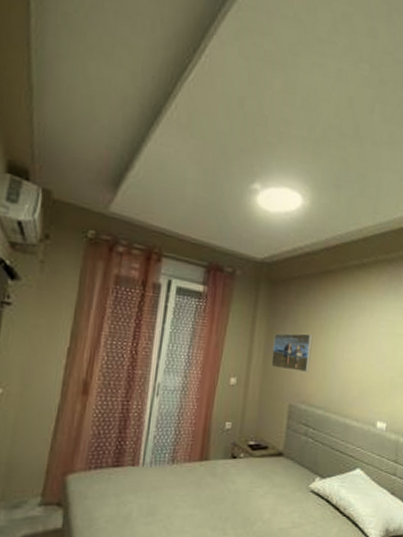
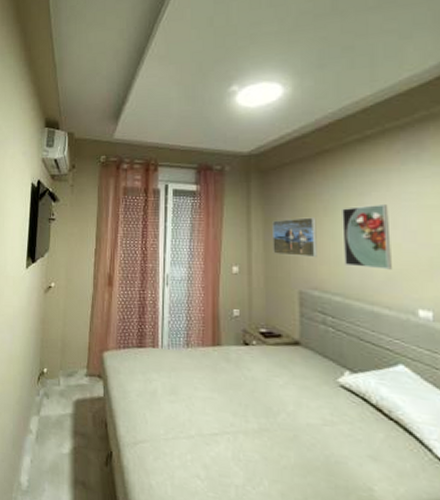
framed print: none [330,327,370,387] -> present [342,205,392,270]

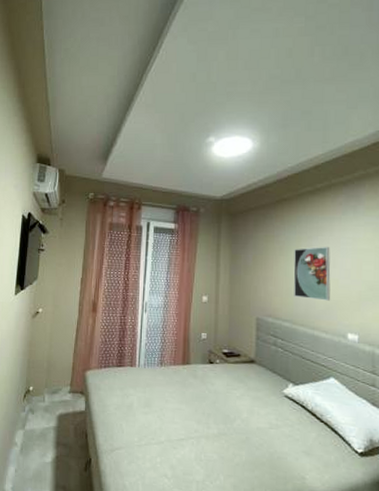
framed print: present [272,217,317,258] -> none [237,255,274,290]

